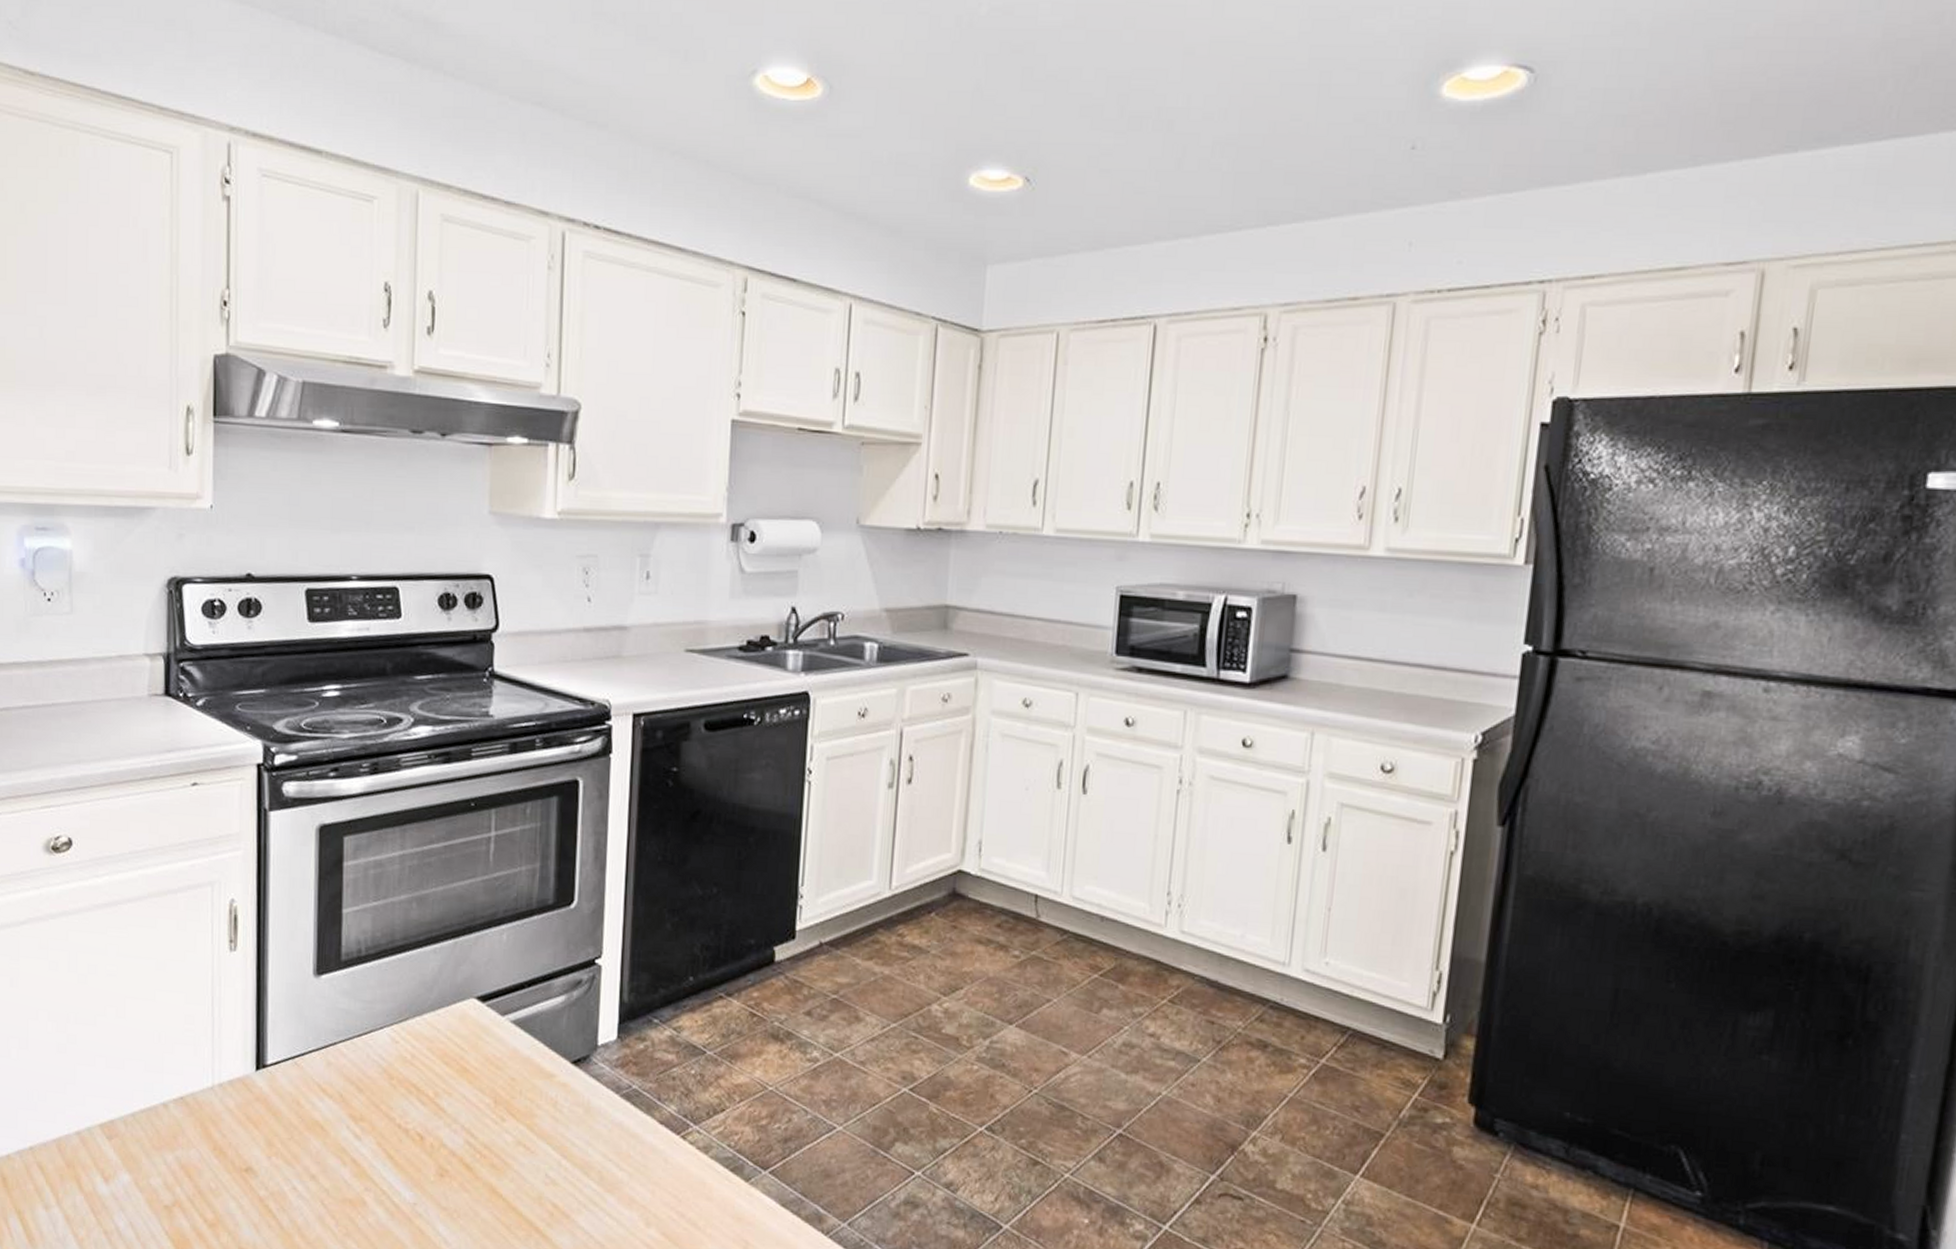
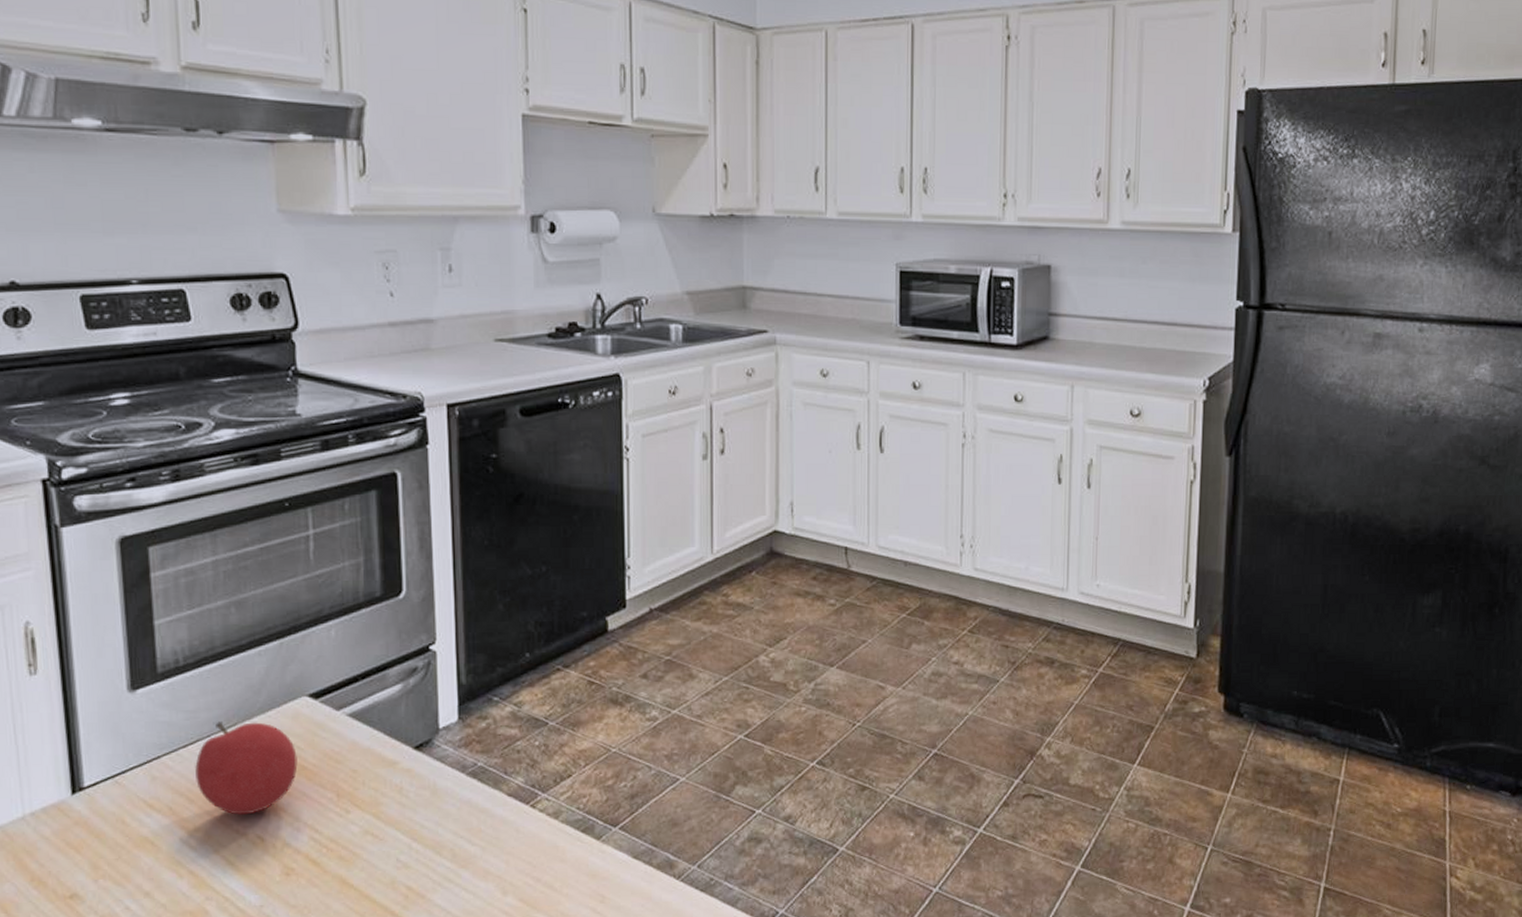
fruit: none [366,1014,461,1111] -> present [195,721,298,815]

